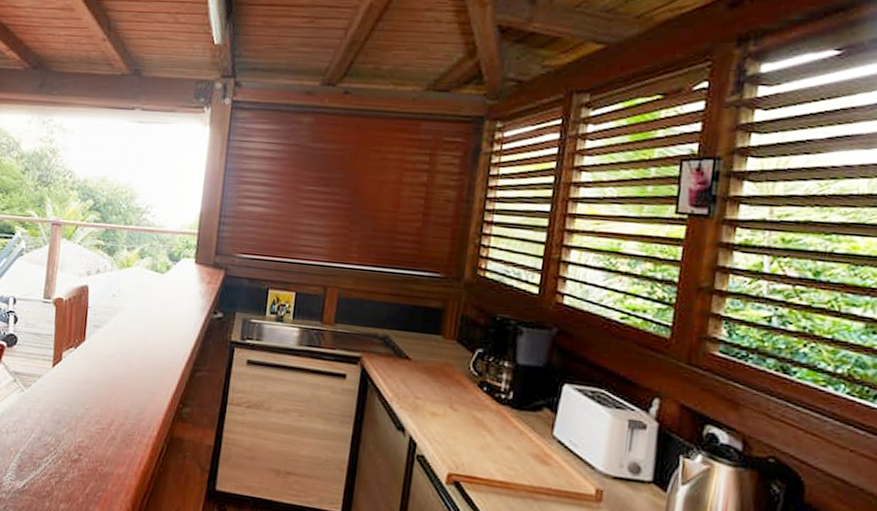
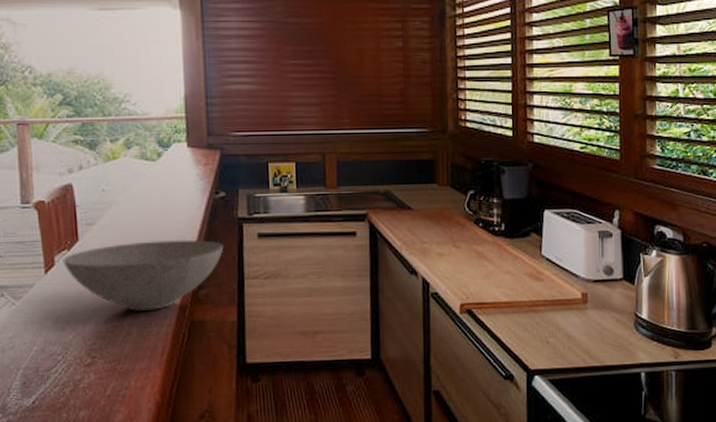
bowl: none [69,349,213,419] -> present [63,239,224,311]

